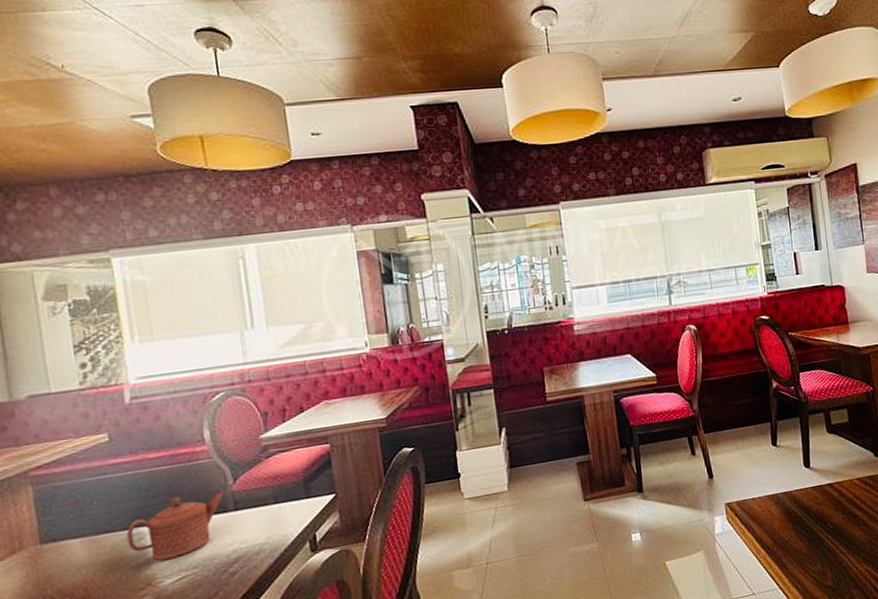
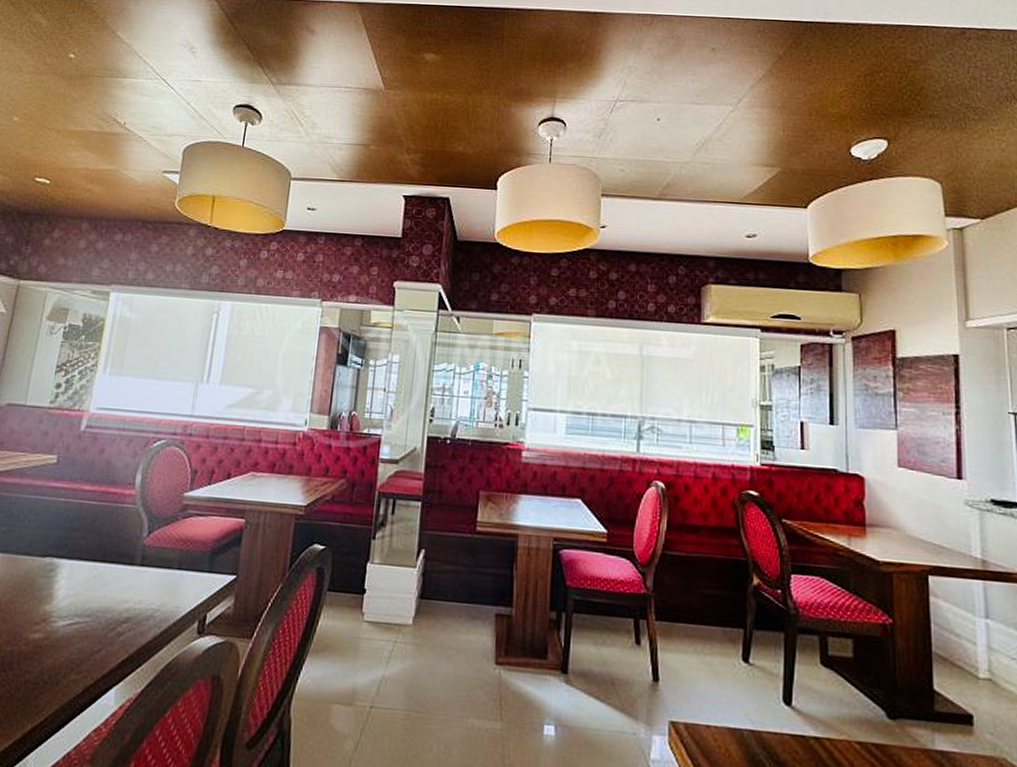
teapot: present [126,492,224,561] -> none [39,535,136,599]

